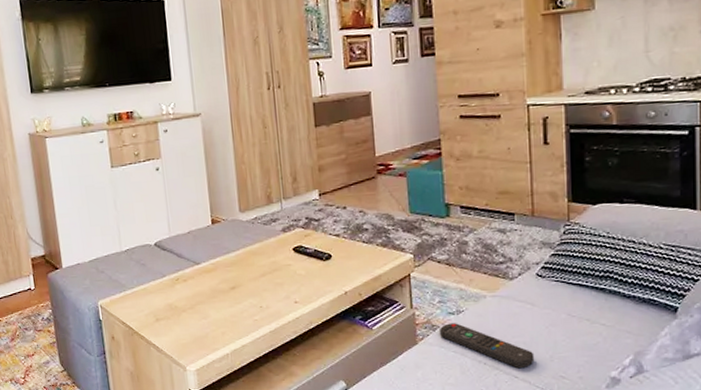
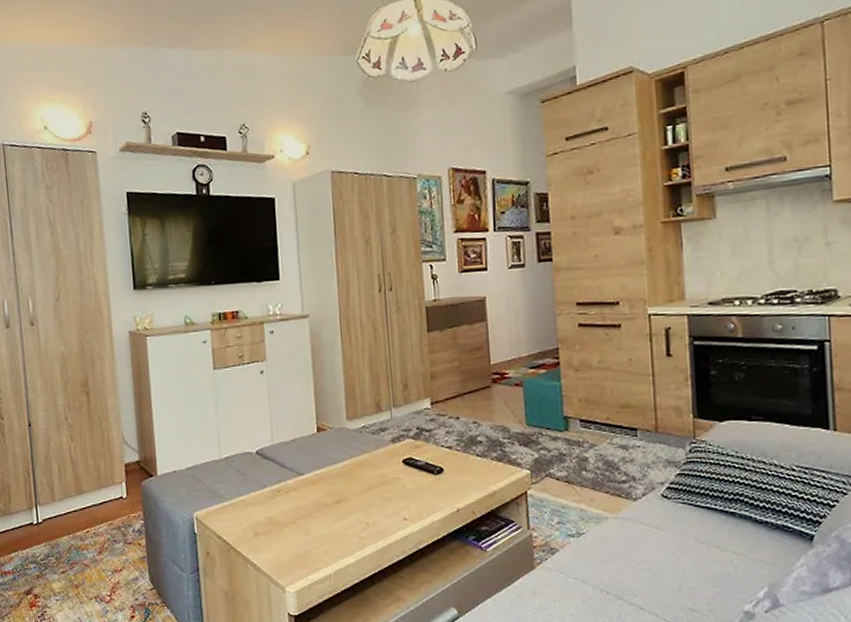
remote control: present [439,323,535,369] -> none [558,546,661,599]

